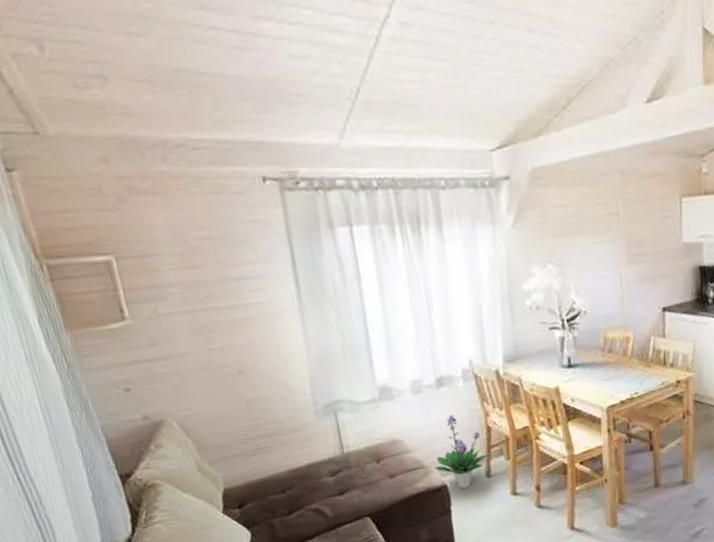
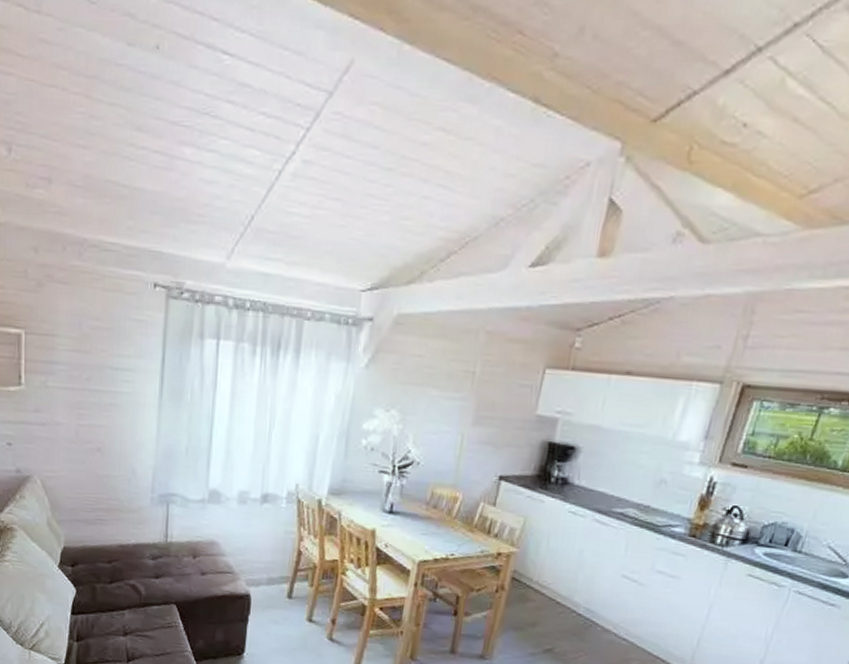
potted plant: present [434,414,489,489] -> none [242,531,295,603]

